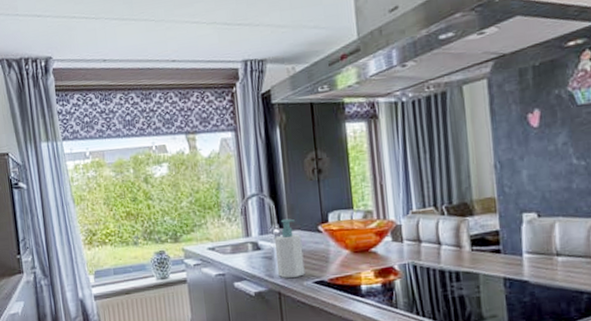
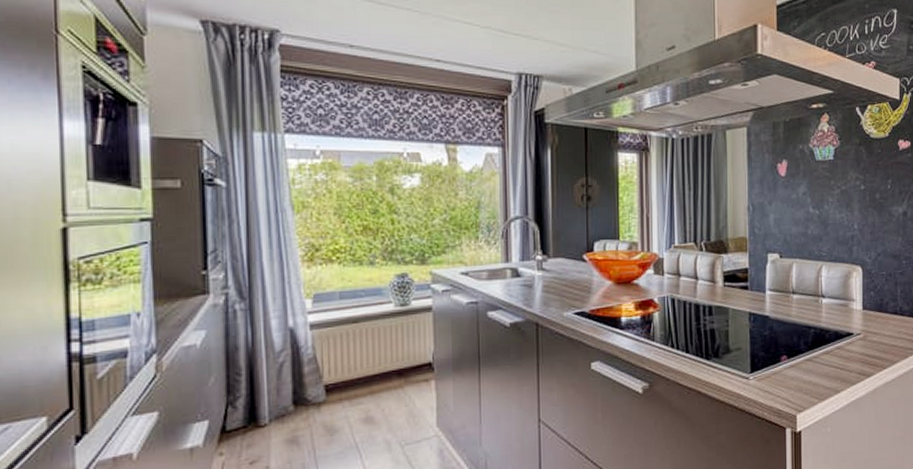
soap bottle: present [274,218,305,278] -> none [536,245,566,309]

